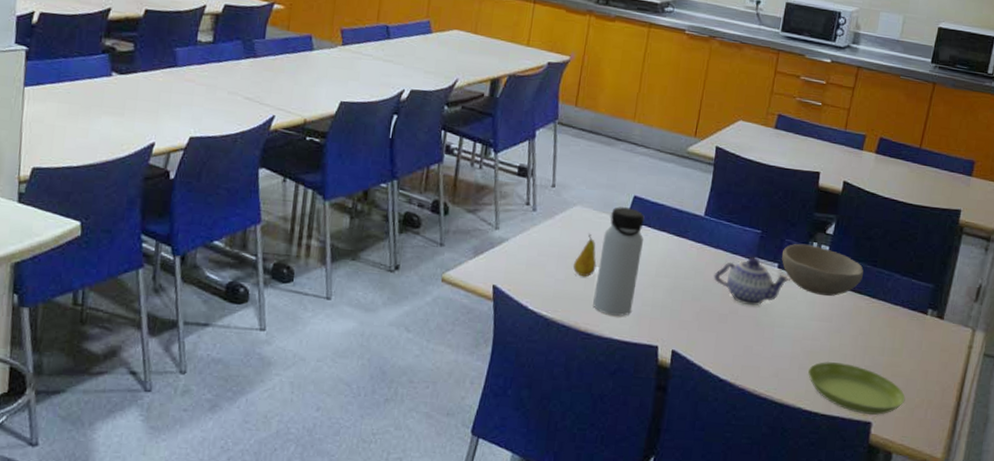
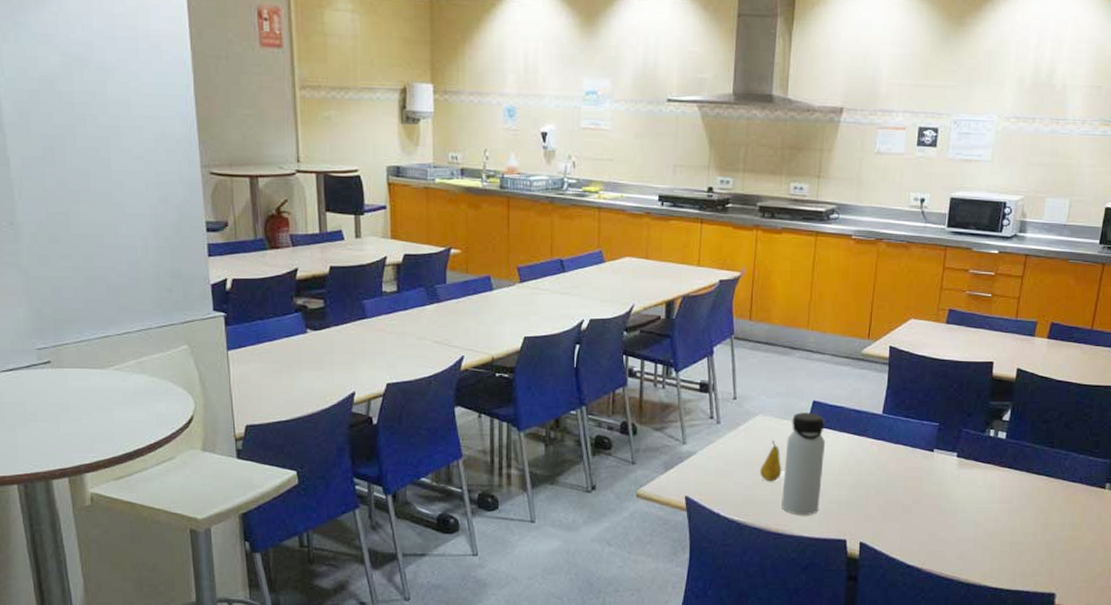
teapot: present [713,256,790,306] -> none [895,448,970,495]
bowl: present [782,243,864,296] -> none [960,432,1041,479]
saucer: present [808,362,906,415] -> none [992,541,1087,587]

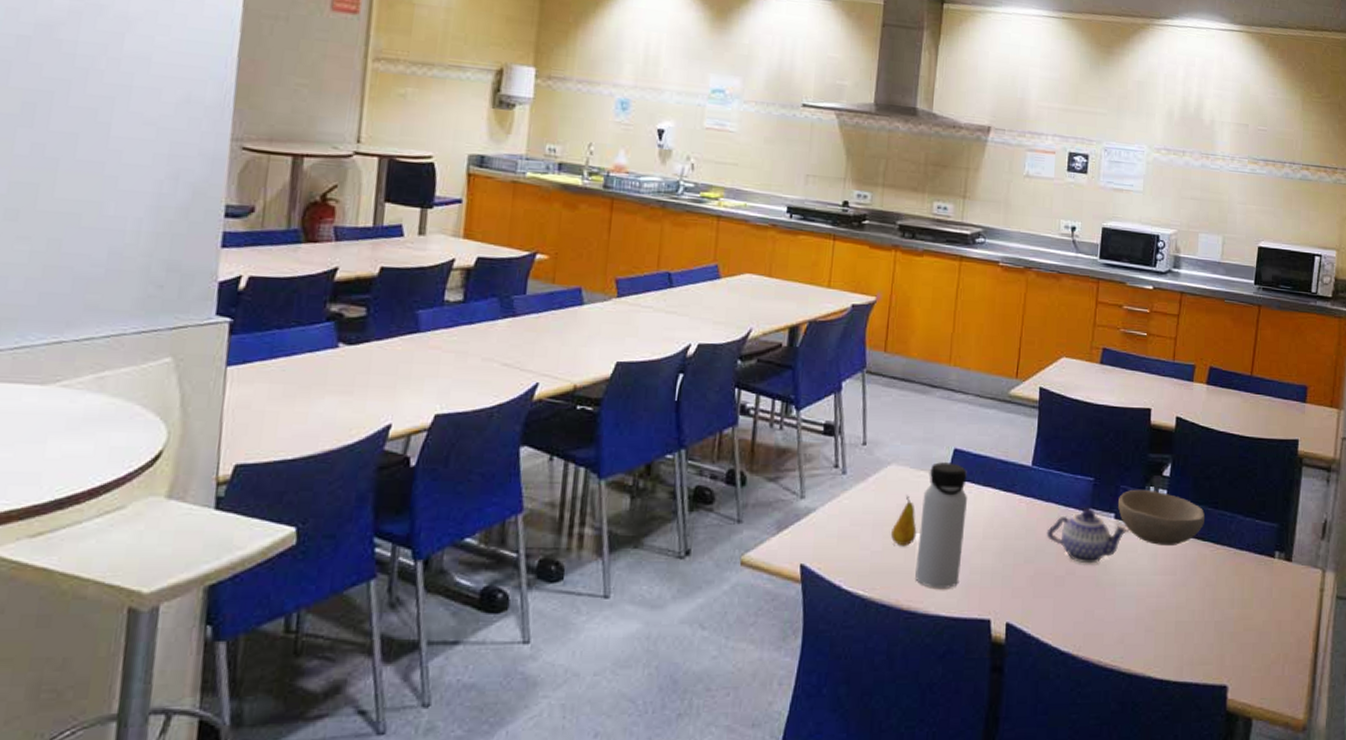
teapot: none [895,448,970,495] -> present [1046,507,1129,564]
bowl: none [960,432,1041,479] -> present [1118,489,1205,545]

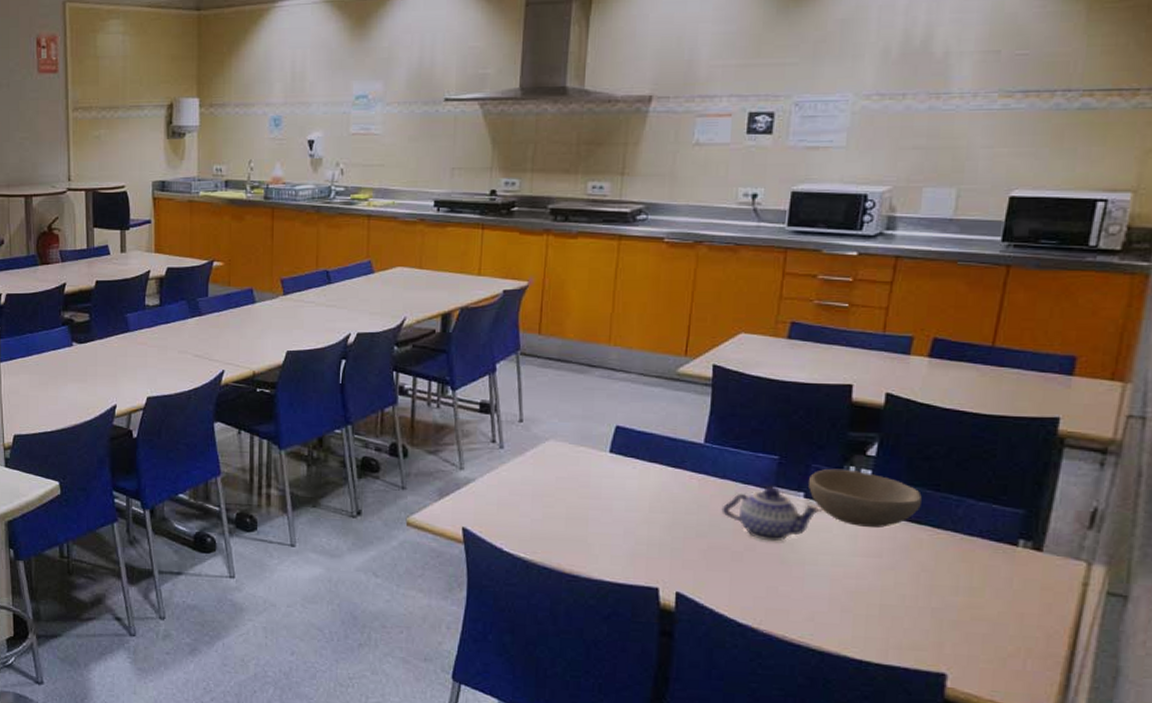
fruit: present [891,495,917,547] -> none [551,469,578,516]
water bottle: present [915,462,967,588] -> none [577,439,631,556]

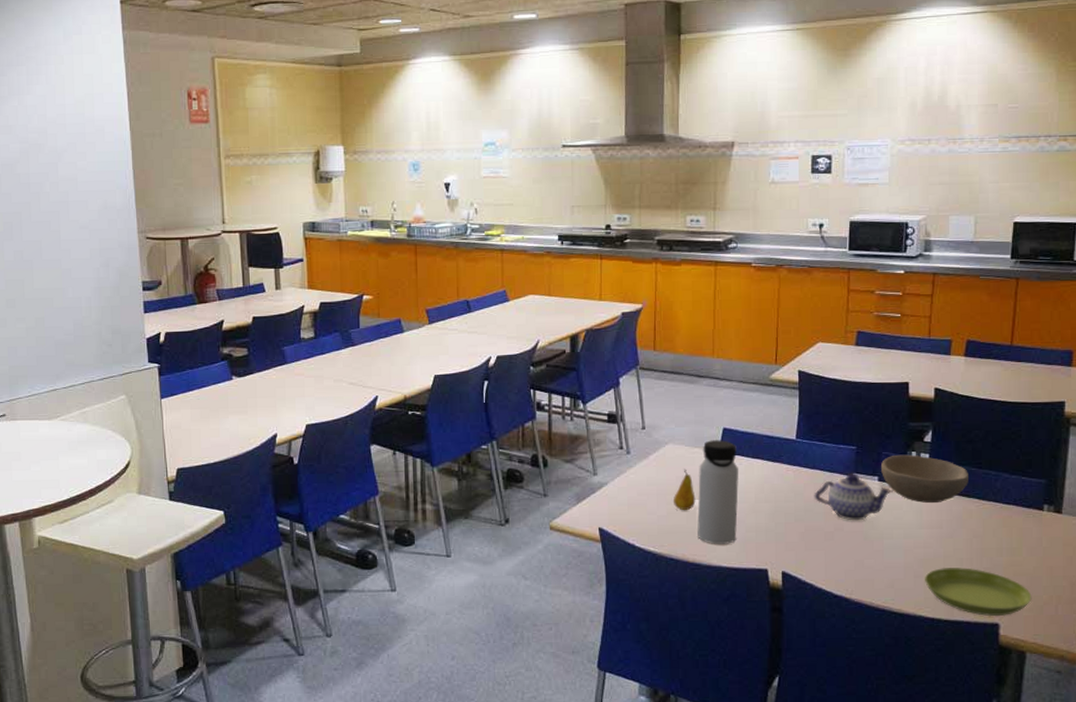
fruit: none [551,469,578,516] -> present [674,469,696,511]
water bottle: none [577,439,631,556] -> present [697,440,739,544]
saucer: none [854,603,993,666] -> present [925,568,1032,617]

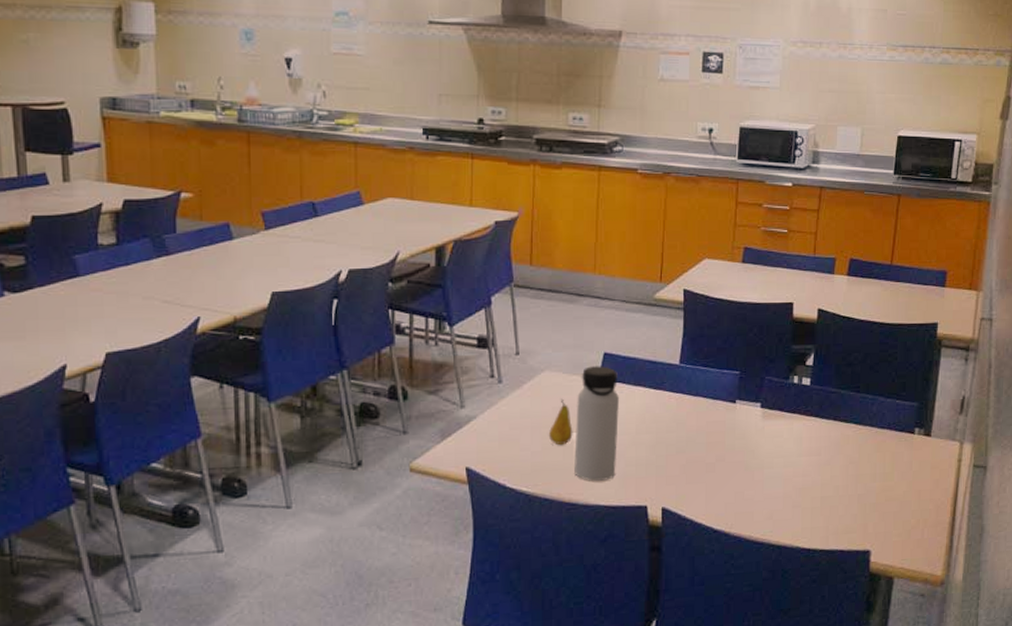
teapot: present [814,472,893,521] -> none [696,399,774,451]
bowl: present [881,454,968,503] -> none [764,379,847,429]
saucer: present [925,568,1032,617] -> none [803,495,901,544]

